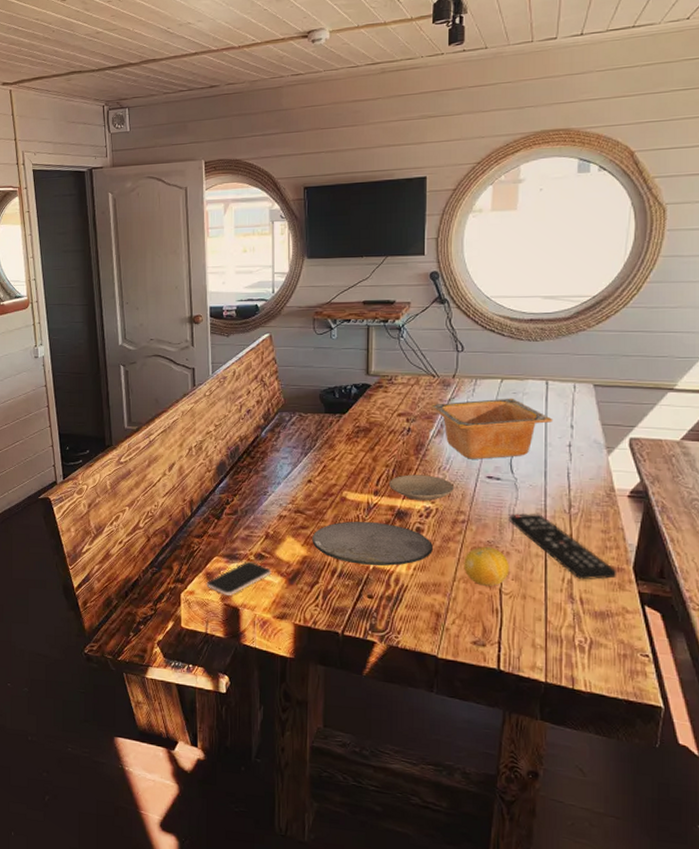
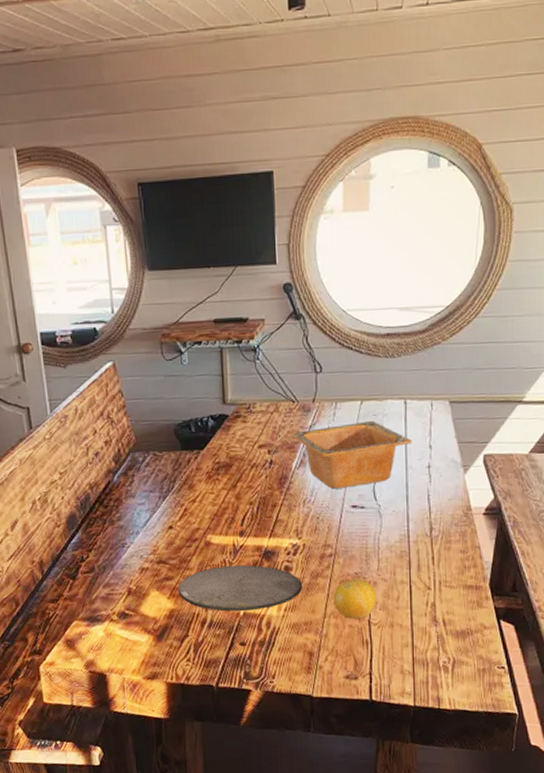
smartphone: present [206,560,272,595] -> none [67,621,138,662]
plate: present [389,474,454,500] -> none [254,509,319,538]
remote control: present [508,513,618,580] -> none [374,540,476,602]

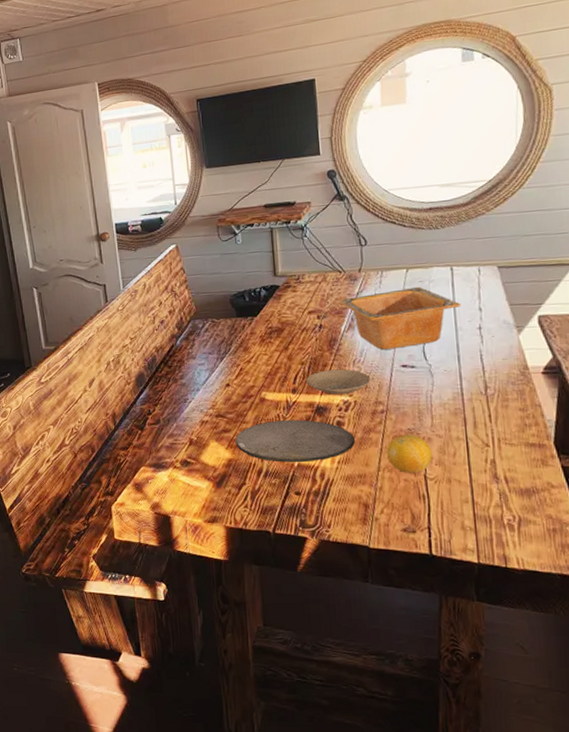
plate: none [254,509,319,538] -> present [306,369,370,395]

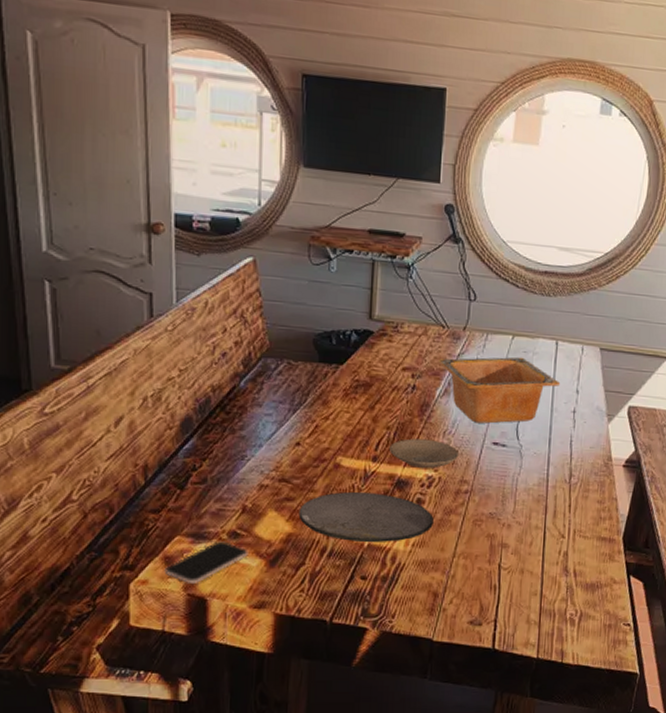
smartphone: none [136,468,199,504] -> present [164,540,249,583]
fruit: present [386,434,433,473] -> none [464,519,510,561]

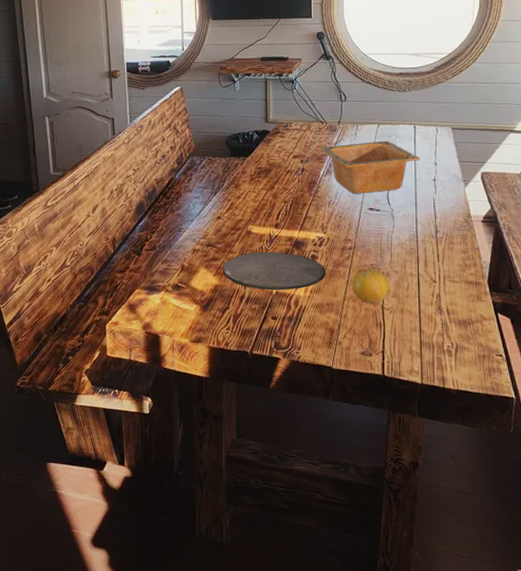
smartphone: present [164,540,249,583] -> none [129,291,188,324]
plate: present [390,438,458,468] -> none [288,209,342,231]
fruit: none [464,519,510,561] -> present [352,270,389,303]

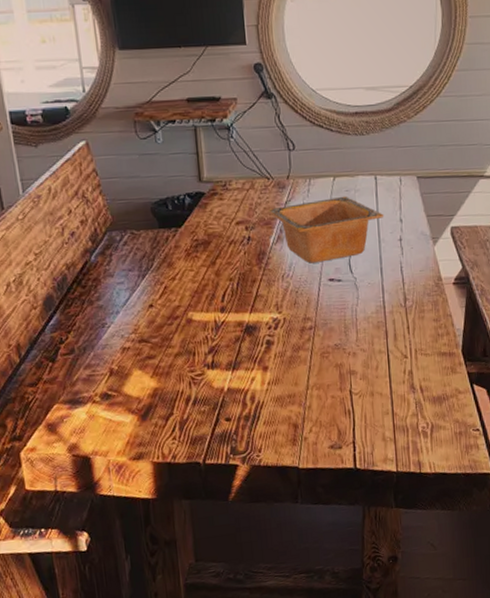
plate: present [222,252,326,291] -> none [160,340,284,388]
fruit: present [352,270,389,303] -> none [314,350,357,390]

